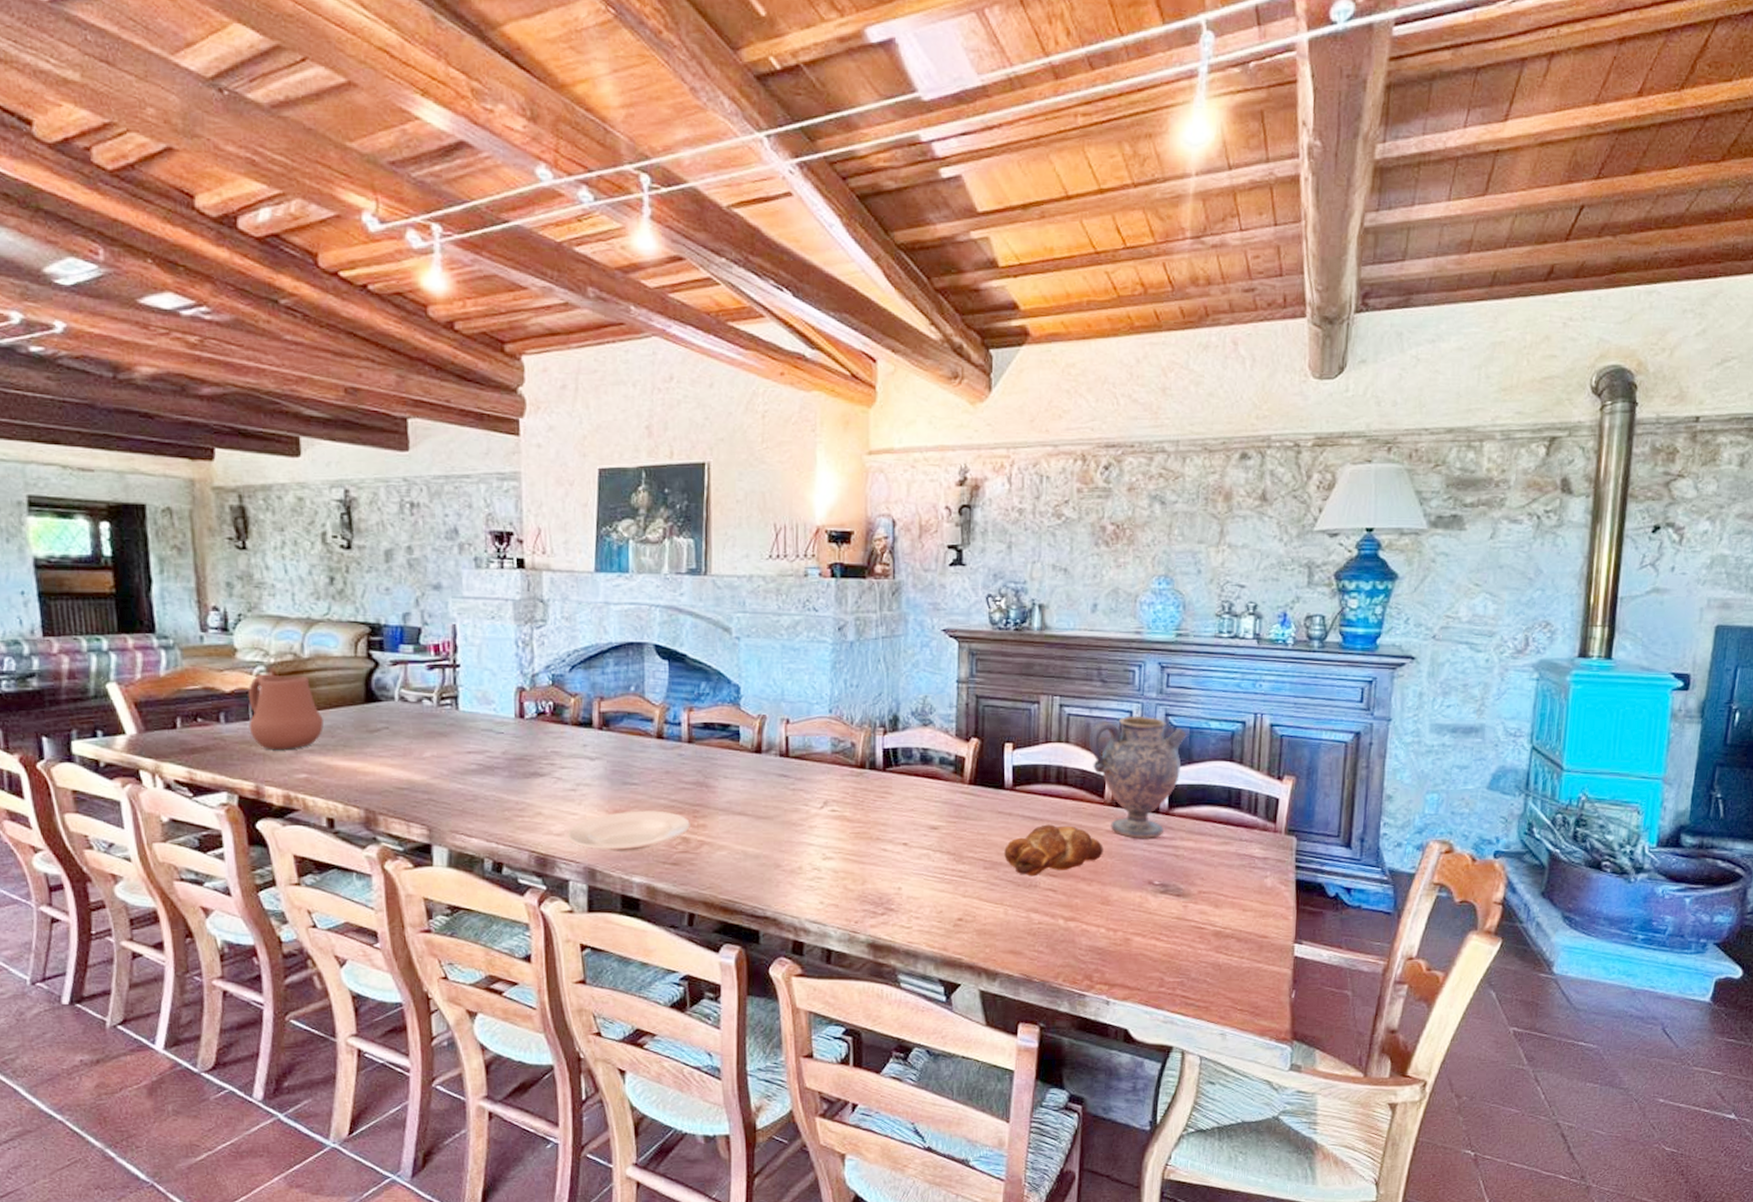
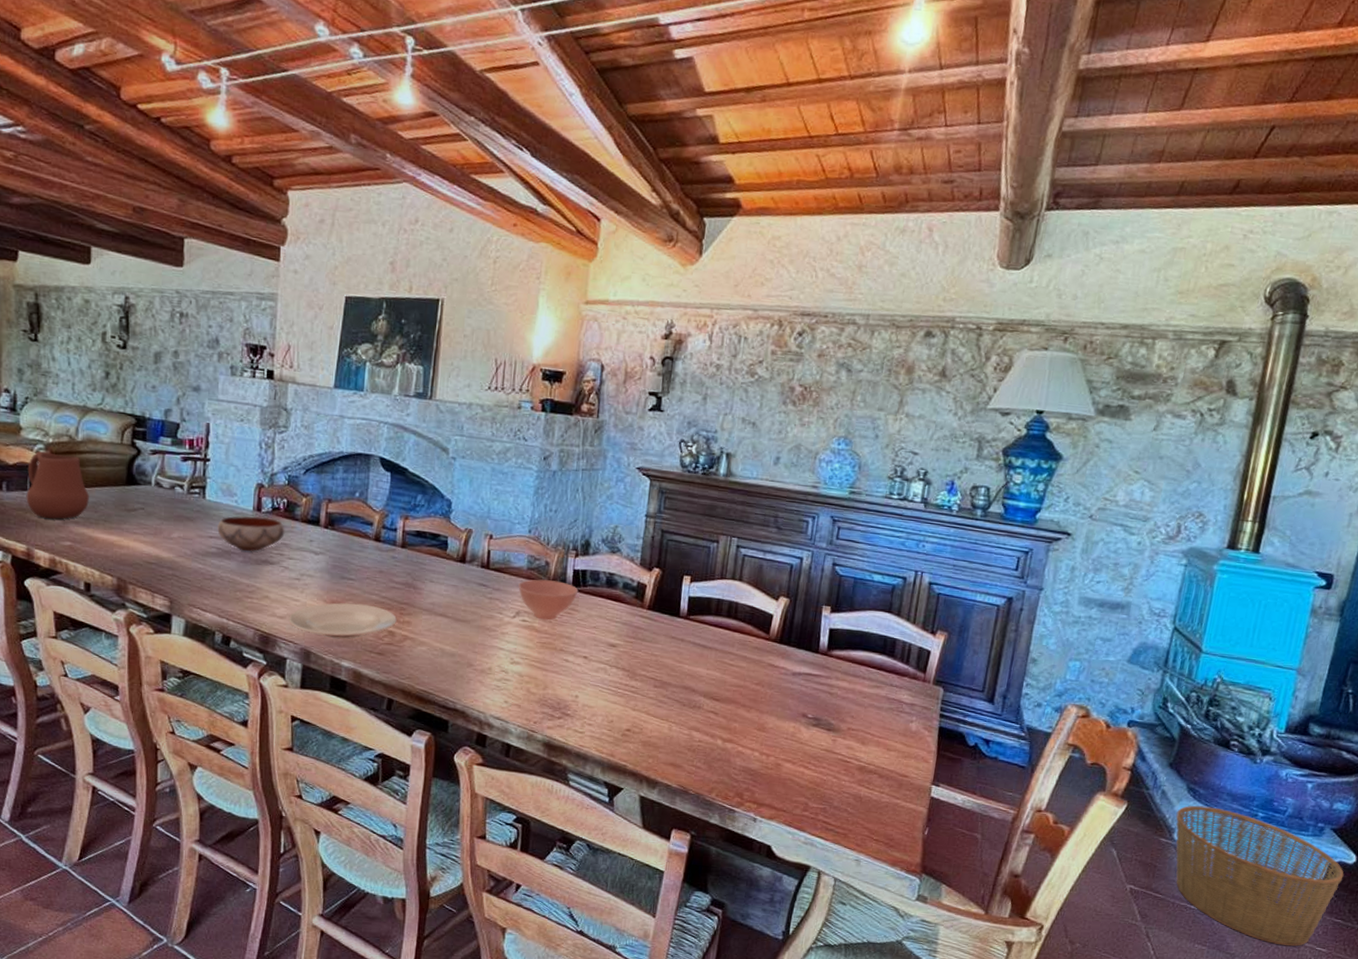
bowl: none [476,723,554,764] -> present [217,516,285,551]
bowl: none [823,763,891,808] -> present [518,579,579,621]
bread loaf: present [1004,824,1103,877] -> none [673,653,765,699]
ceramic jug: present [1090,715,1187,839] -> none [760,561,851,676]
basket: none [1553,934,1732,1074] -> present [1175,805,1344,947]

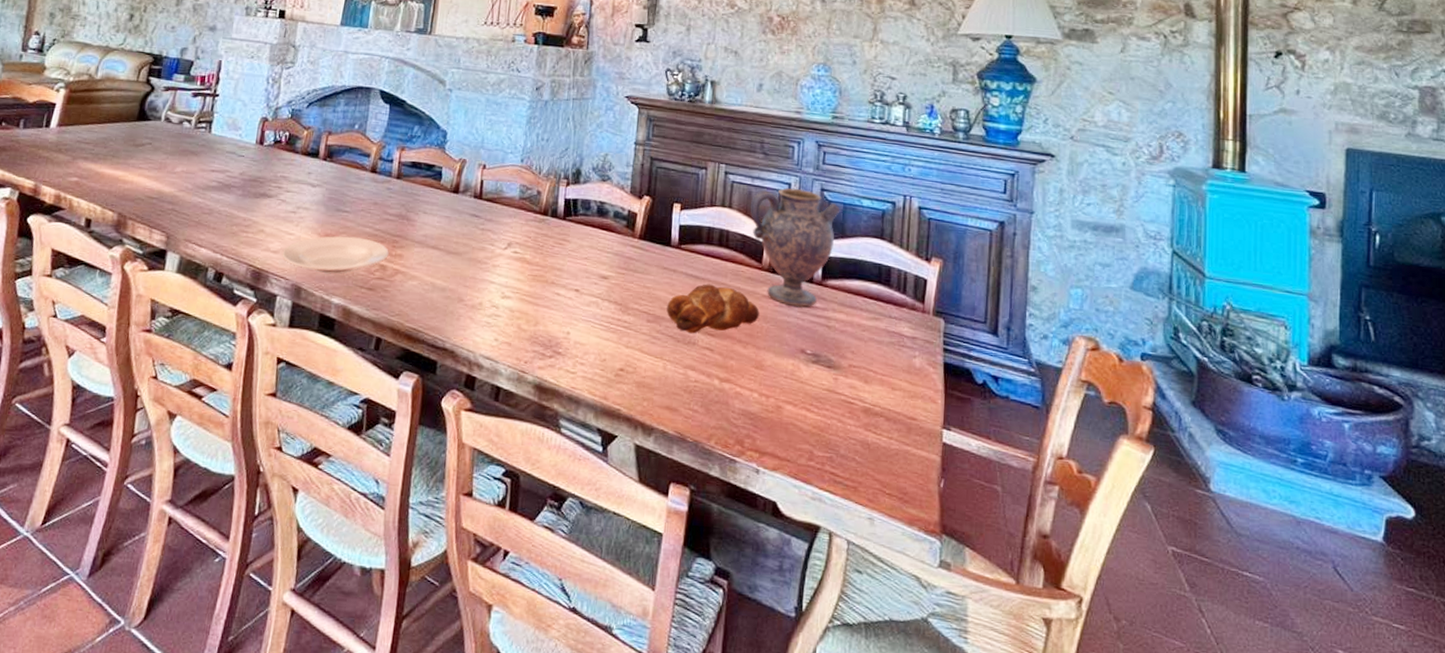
pitcher: present [26,450,89,520] -> none [40,88,101,155]
bowl: present [217,516,285,551] -> none [220,149,285,185]
bowl: present [518,579,579,621] -> none [510,209,570,252]
bread loaf: none [673,653,765,699] -> present [666,284,760,334]
ceramic jug: none [760,561,851,676] -> present [750,187,840,308]
basket: present [1175,805,1344,947] -> none [1208,450,1405,623]

